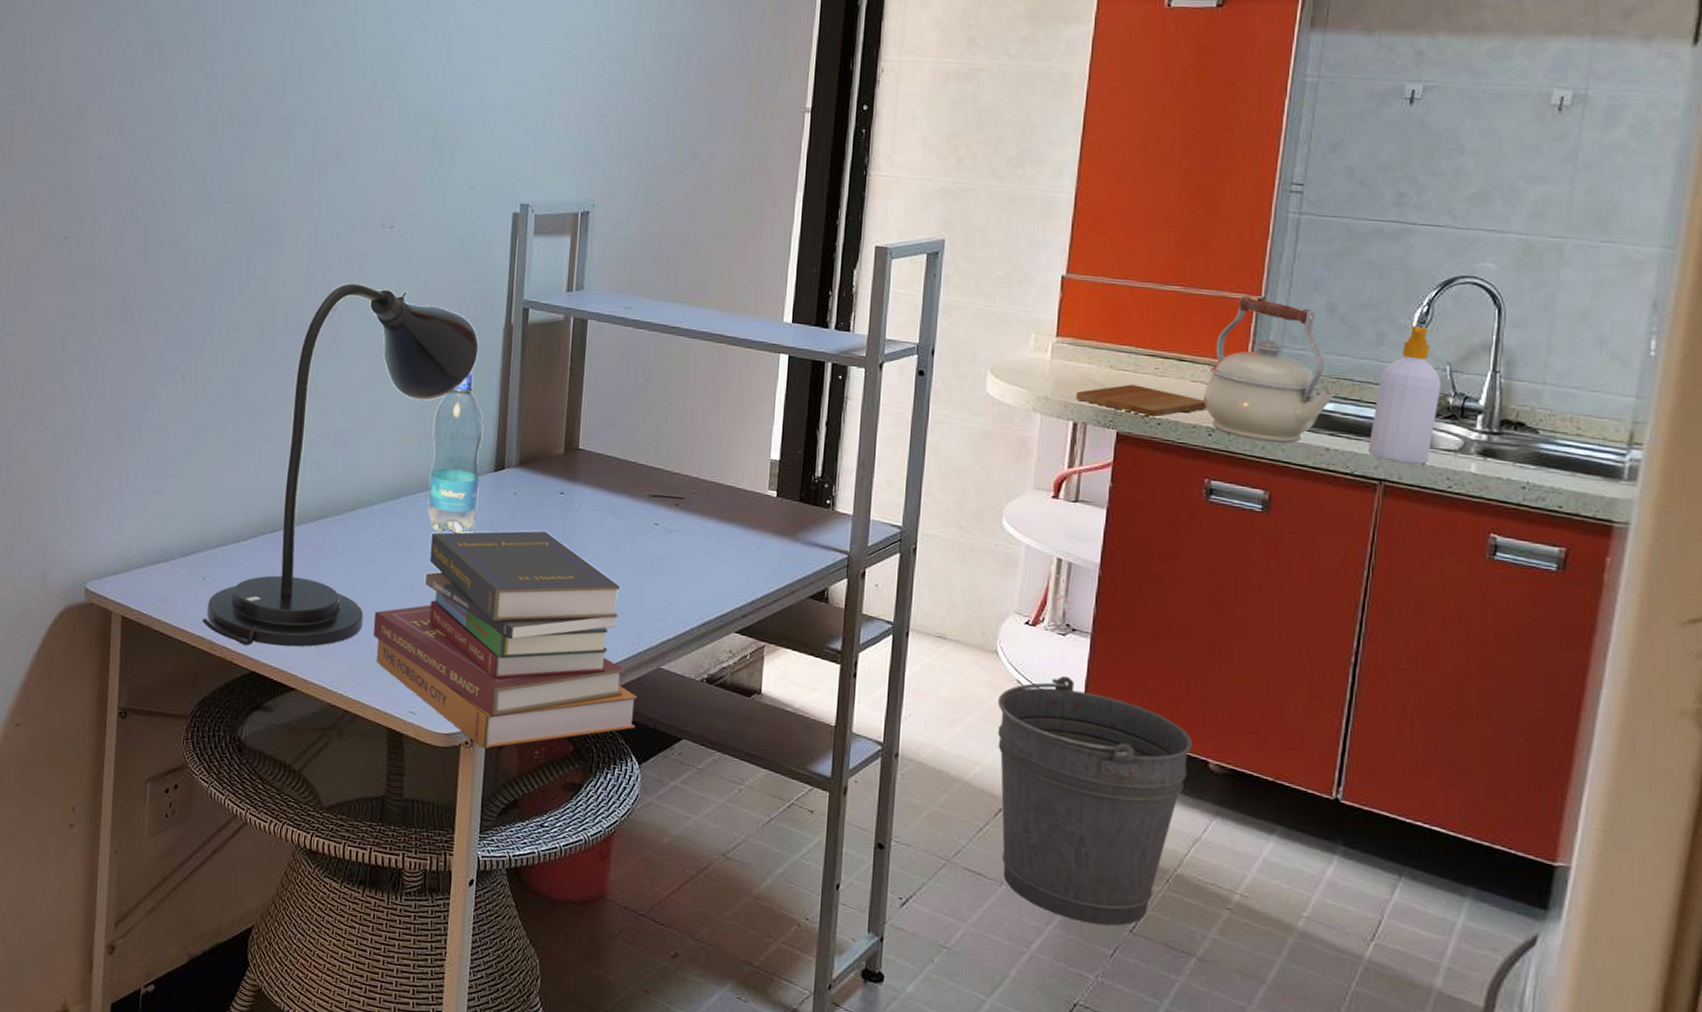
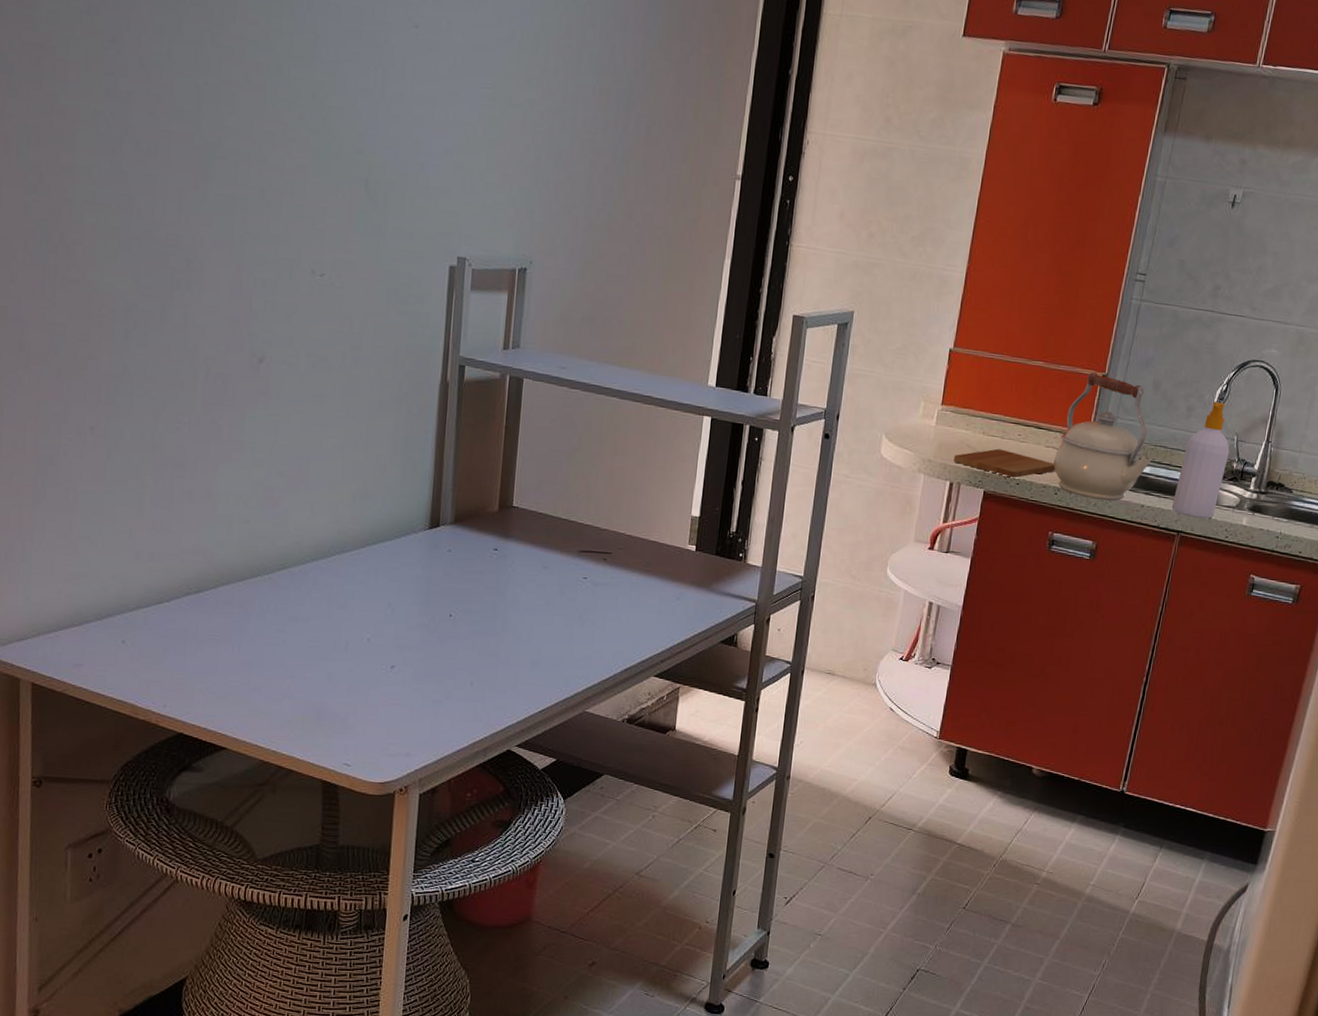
desk lamp: present [202,283,479,647] -> none [122,333,414,707]
books: present [373,530,638,749] -> none [306,586,564,795]
bottle: present [428,372,483,534] -> none [362,429,418,591]
bucket: present [997,675,1192,925] -> none [869,702,1022,904]

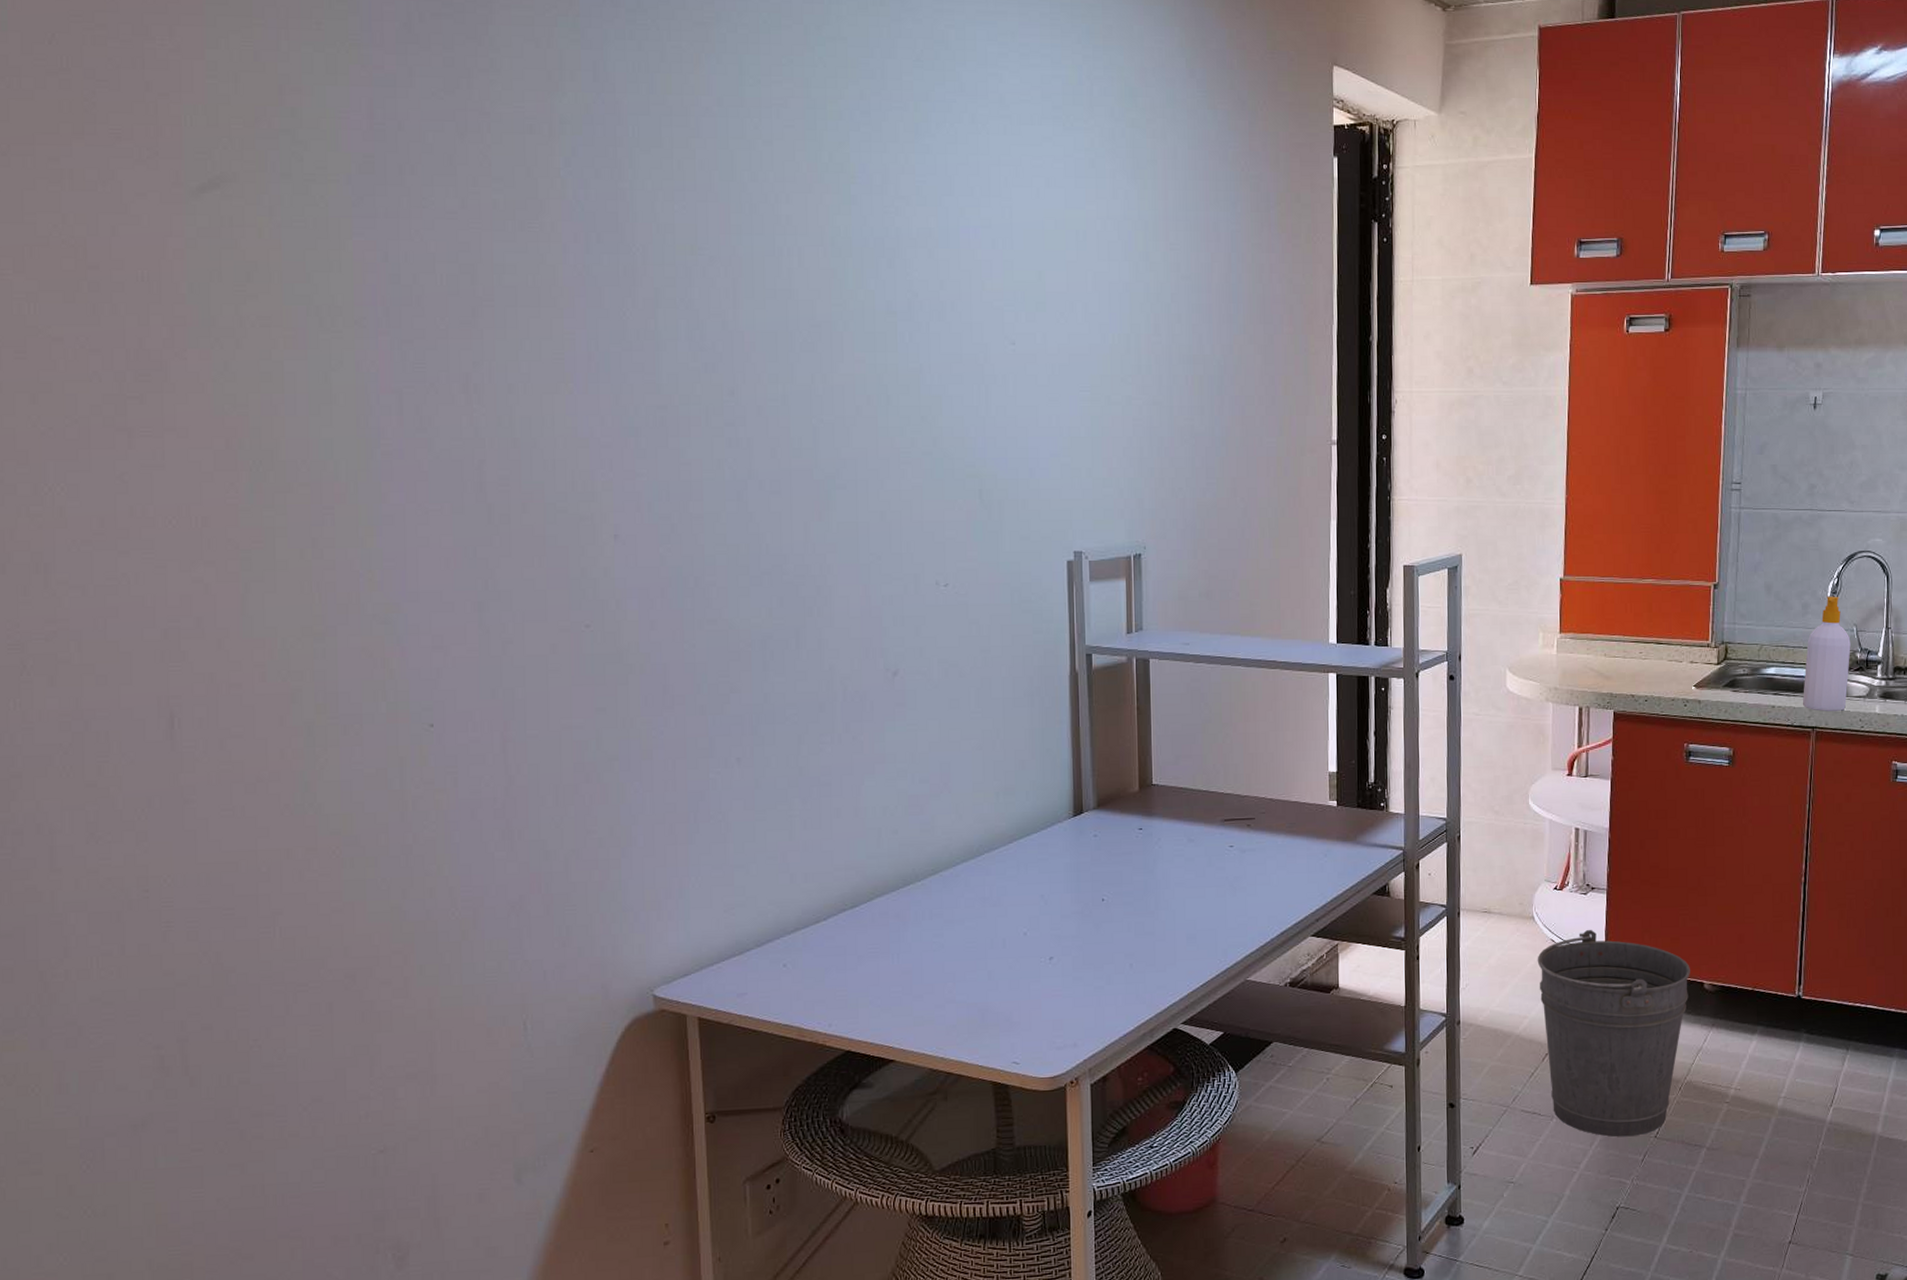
bucket: none [869,702,1022,904] -> present [1537,929,1690,1137]
cutting board: present [953,449,1056,478] -> none [1579,669,1681,696]
kettle: present [1053,372,1152,501] -> none [1678,583,1775,707]

